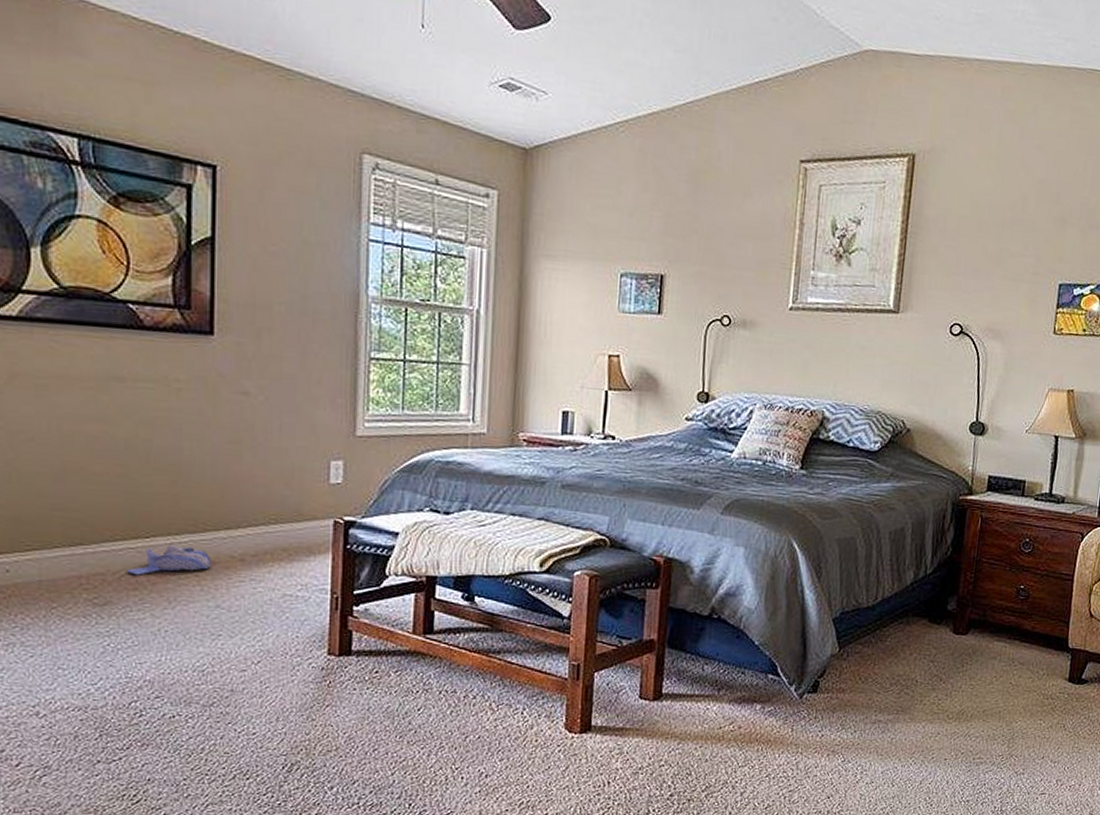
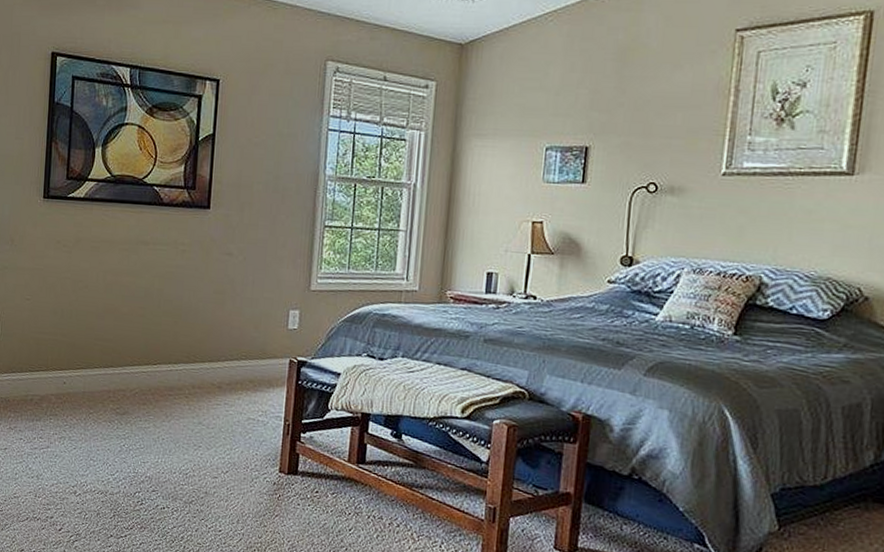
shoe: present [126,545,213,576] -> none [139,371,199,394]

